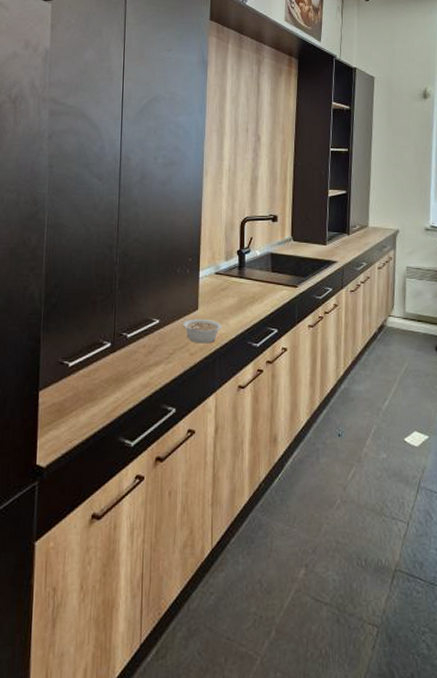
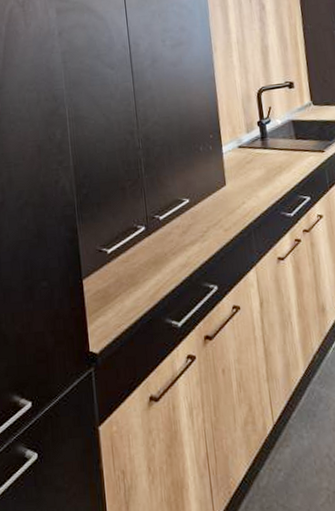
legume: present [182,318,222,344] -> none [212,193,253,219]

